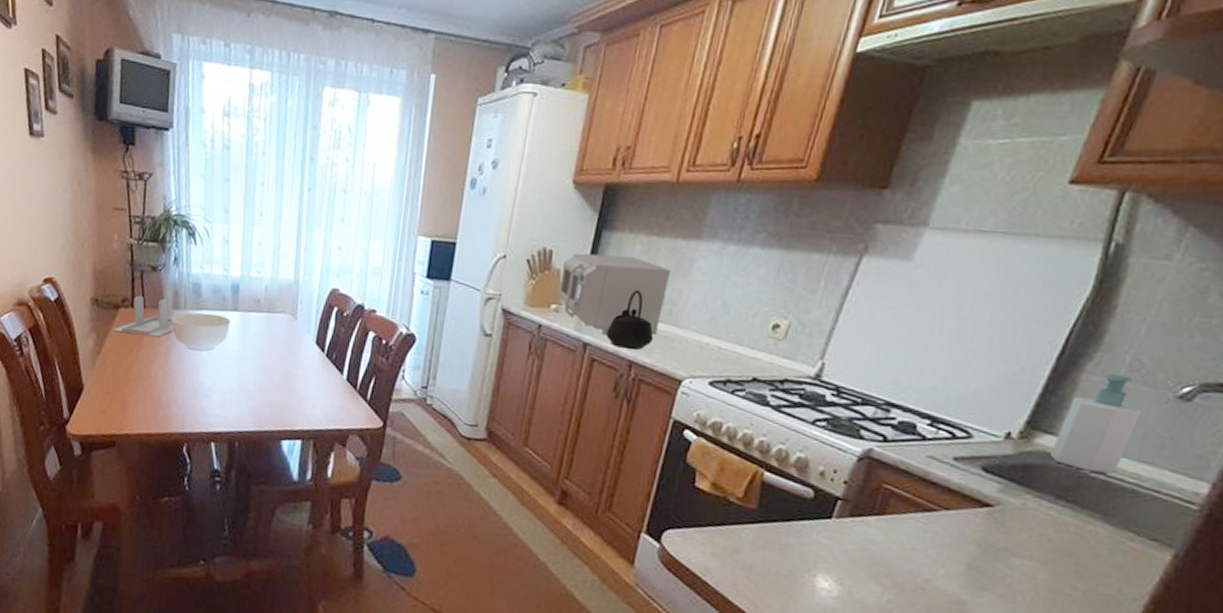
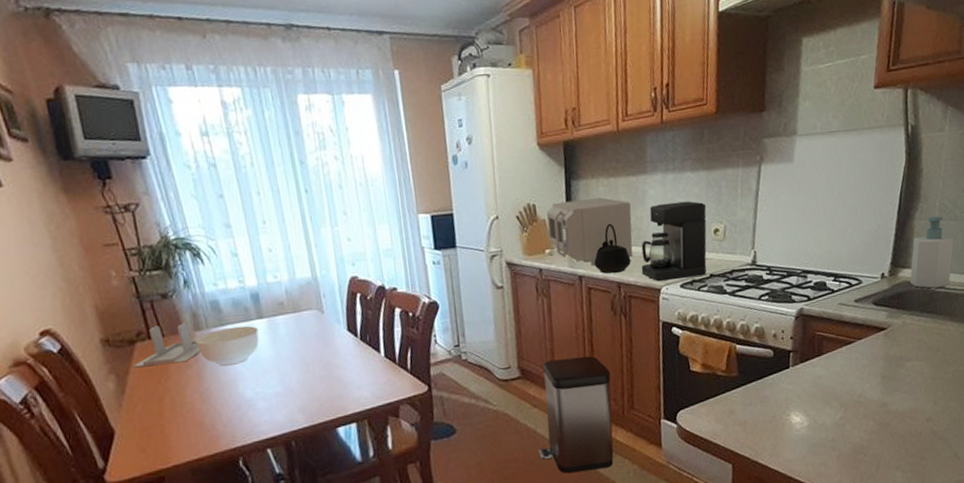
pedal bin: none [485,429,594,569] -> present [538,356,614,474]
coffee maker: none [662,279,771,378] -> present [641,201,707,282]

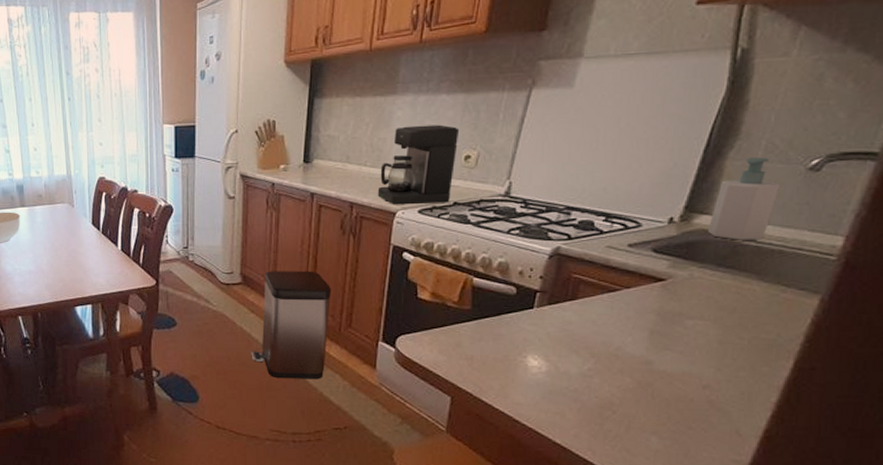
microwave: present [546,197,633,266] -> none [285,117,375,184]
kettle: present [594,223,632,274] -> none [329,143,368,193]

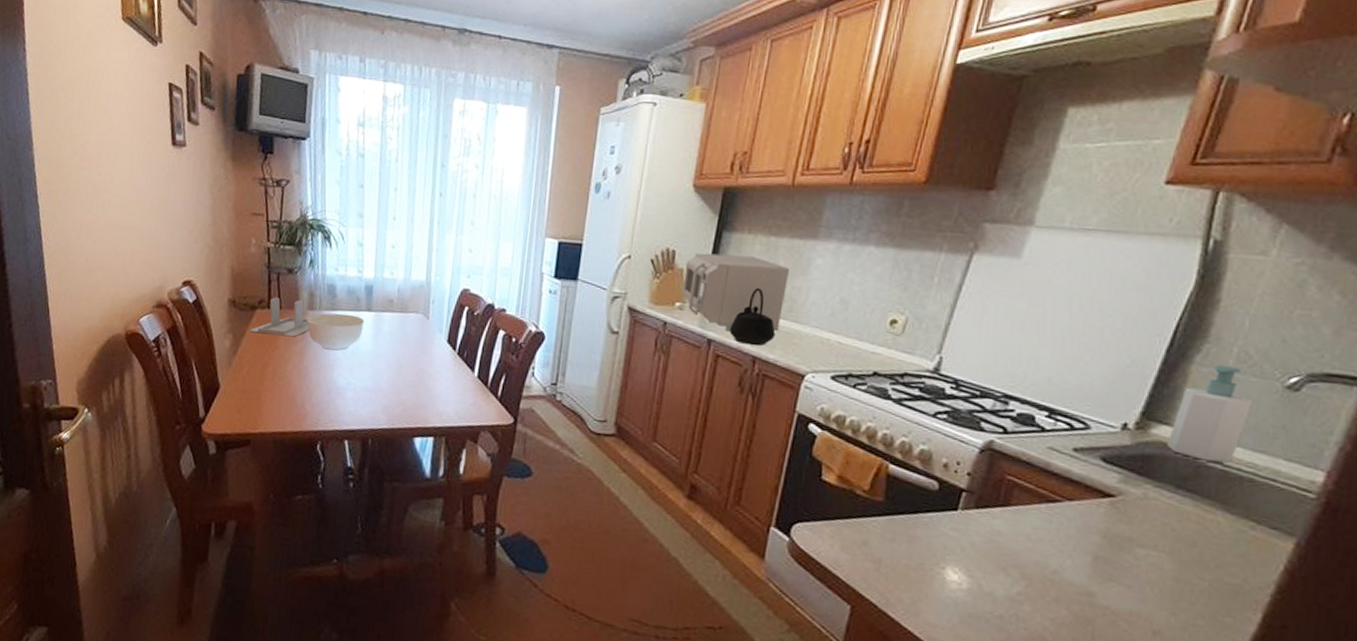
pedal bin: present [251,271,332,380] -> none [616,424,721,564]
microwave: none [285,117,375,184] -> present [682,253,790,332]
kettle: none [329,143,368,193] -> present [730,287,776,345]
coffee maker: present [377,124,460,205] -> none [785,276,887,372]

